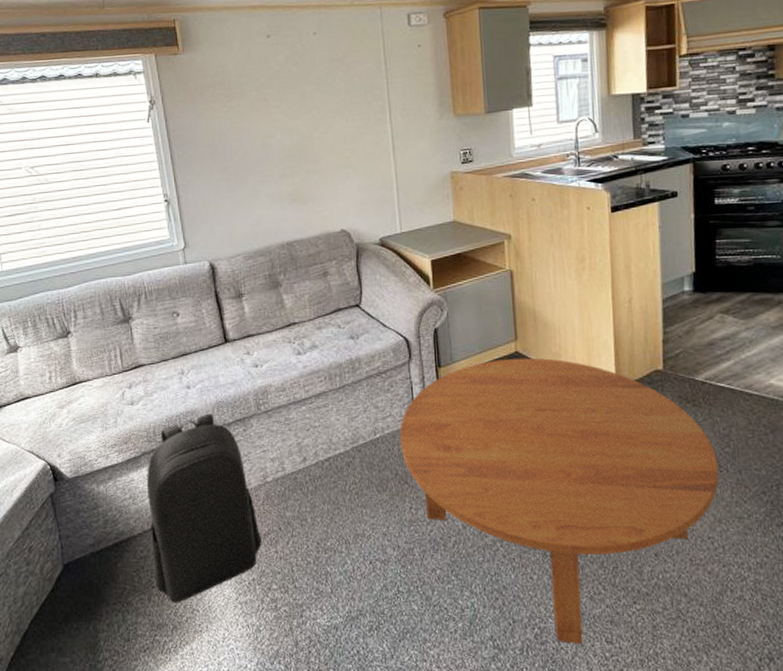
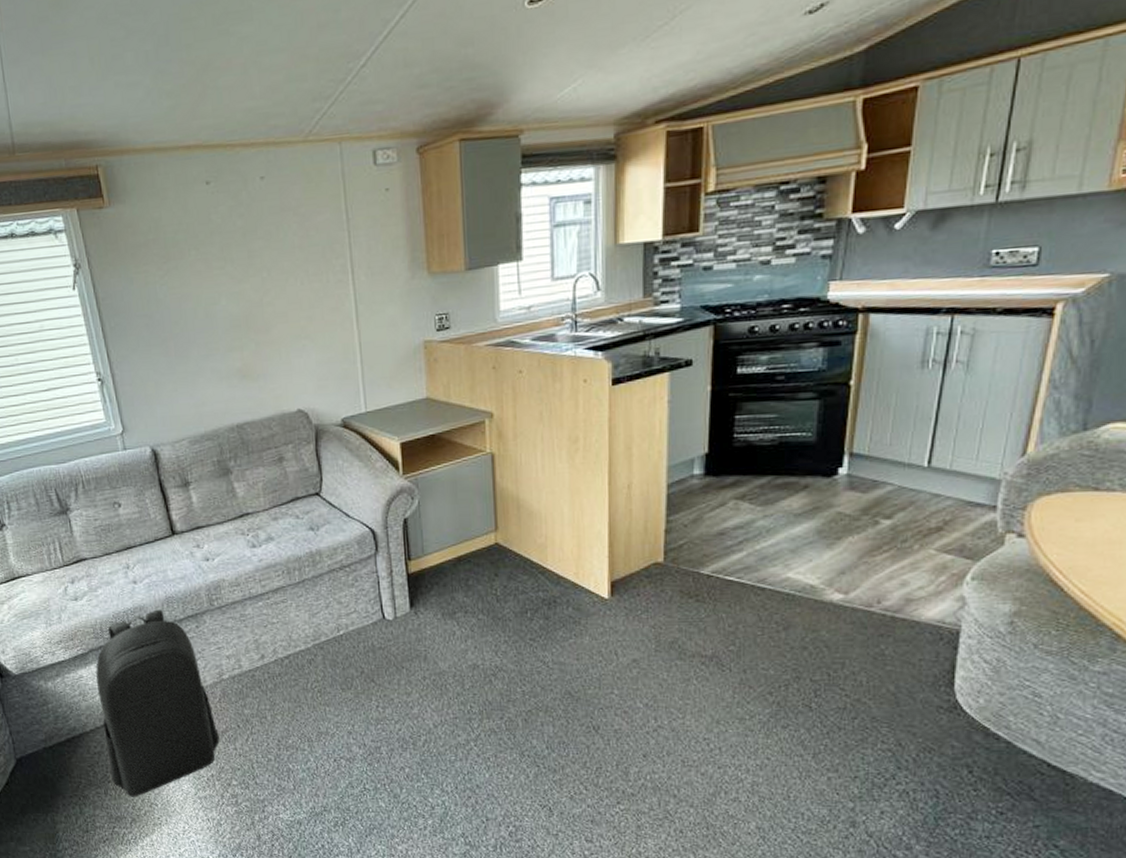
coffee table: present [399,358,719,645] -> none [365,549,720,843]

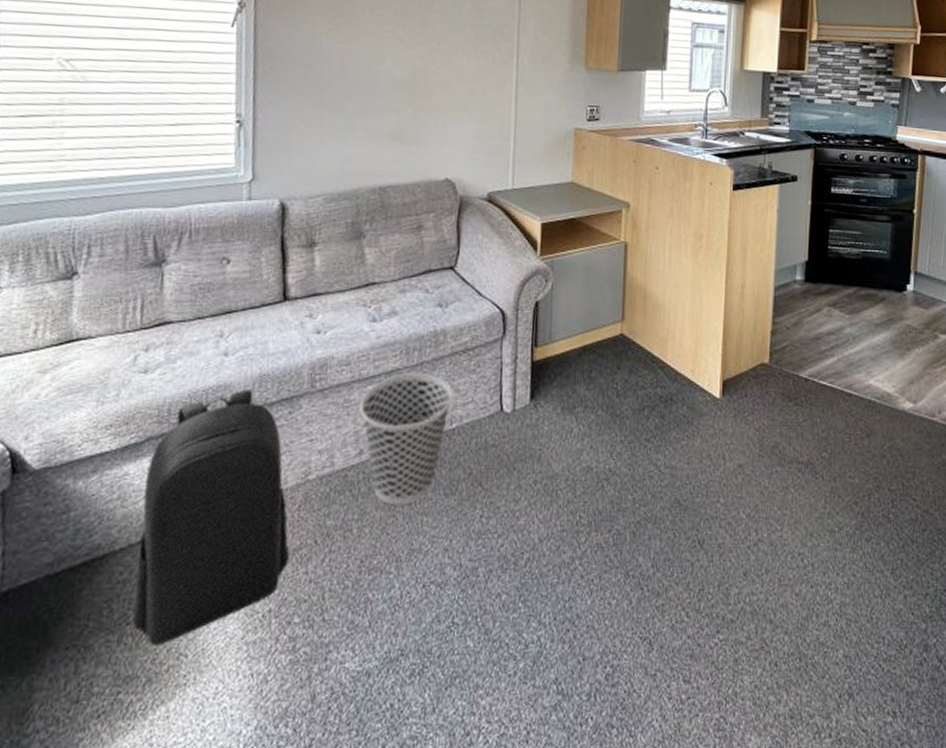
wastebasket: none [254,589,336,698] -> present [359,373,453,506]

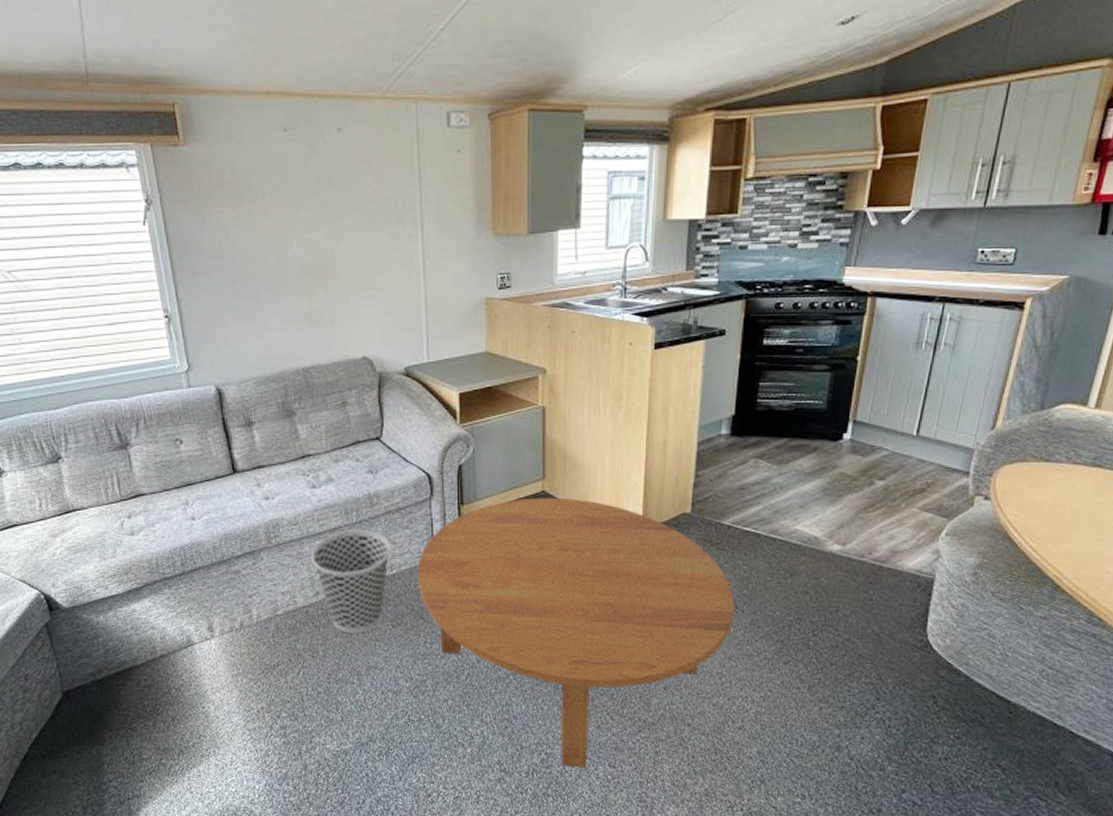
backpack: present [132,389,289,646] -> none [149,546,271,729]
coffee table: none [479,341,814,686] -> present [417,497,734,769]

